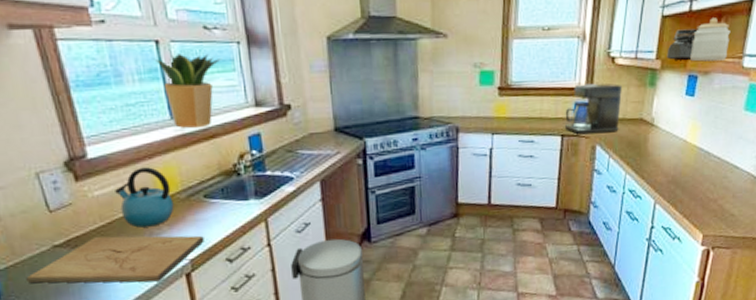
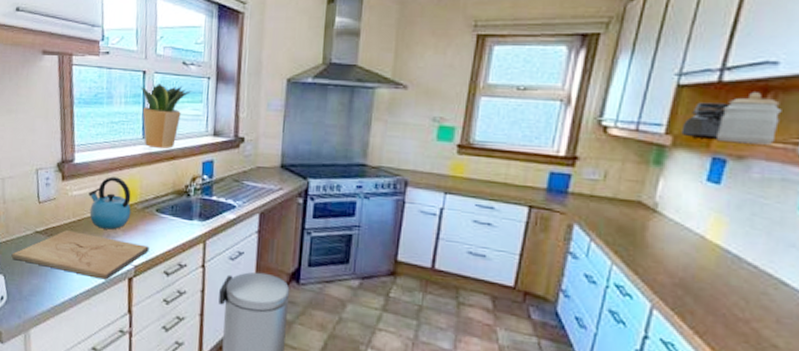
coffee maker: present [564,82,623,135] -> none [533,152,616,213]

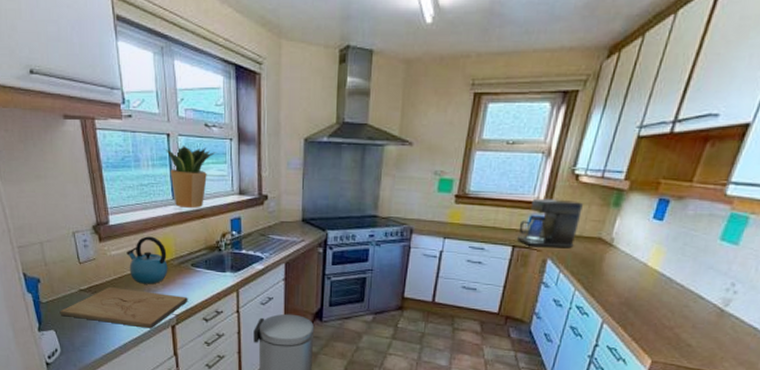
coffee maker: none [533,152,616,213] -> present [516,198,584,249]
jar: present [681,102,730,140] -> none [637,151,678,184]
jar: present [717,92,782,145] -> none [664,141,717,186]

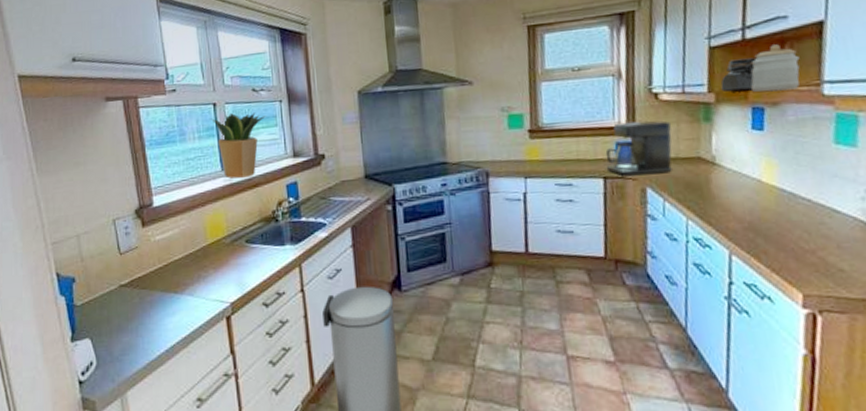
cutting board: present [59,286,188,329] -> none [96,277,244,324]
kettle: present [126,236,168,284] -> none [172,214,220,270]
jar: none [637,151,678,184] -> present [720,57,757,94]
jar: none [664,141,717,186] -> present [751,44,800,93]

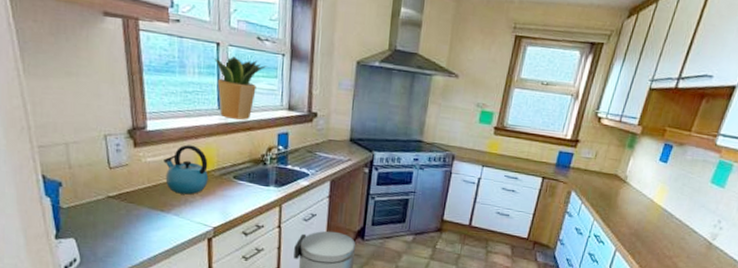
kettle: none [172,214,220,270] -> present [164,145,209,195]
coffee maker: present [605,120,672,177] -> none [546,135,604,183]
jar: present [720,57,757,94] -> none [648,102,681,131]
jar: present [751,44,800,93] -> none [669,97,710,136]

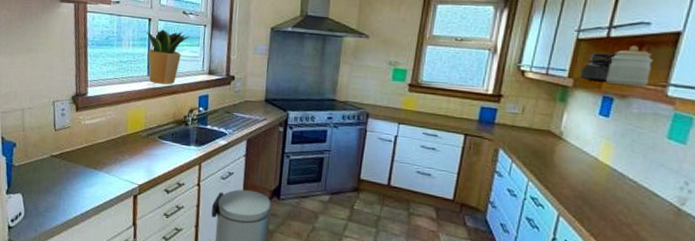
kettle: present [164,145,209,195] -> none [99,108,137,154]
jar: none [648,102,681,131] -> present [580,53,616,83]
jar: none [669,97,710,136] -> present [606,46,653,87]

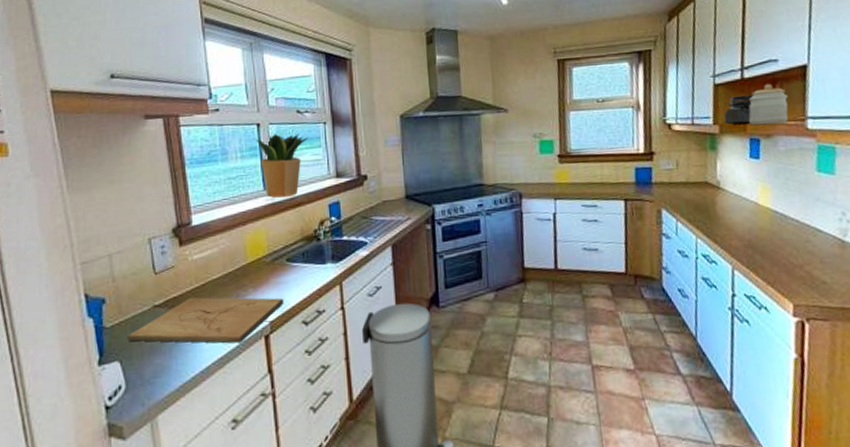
cutting board: none [29,153,152,197] -> present [127,297,284,344]

